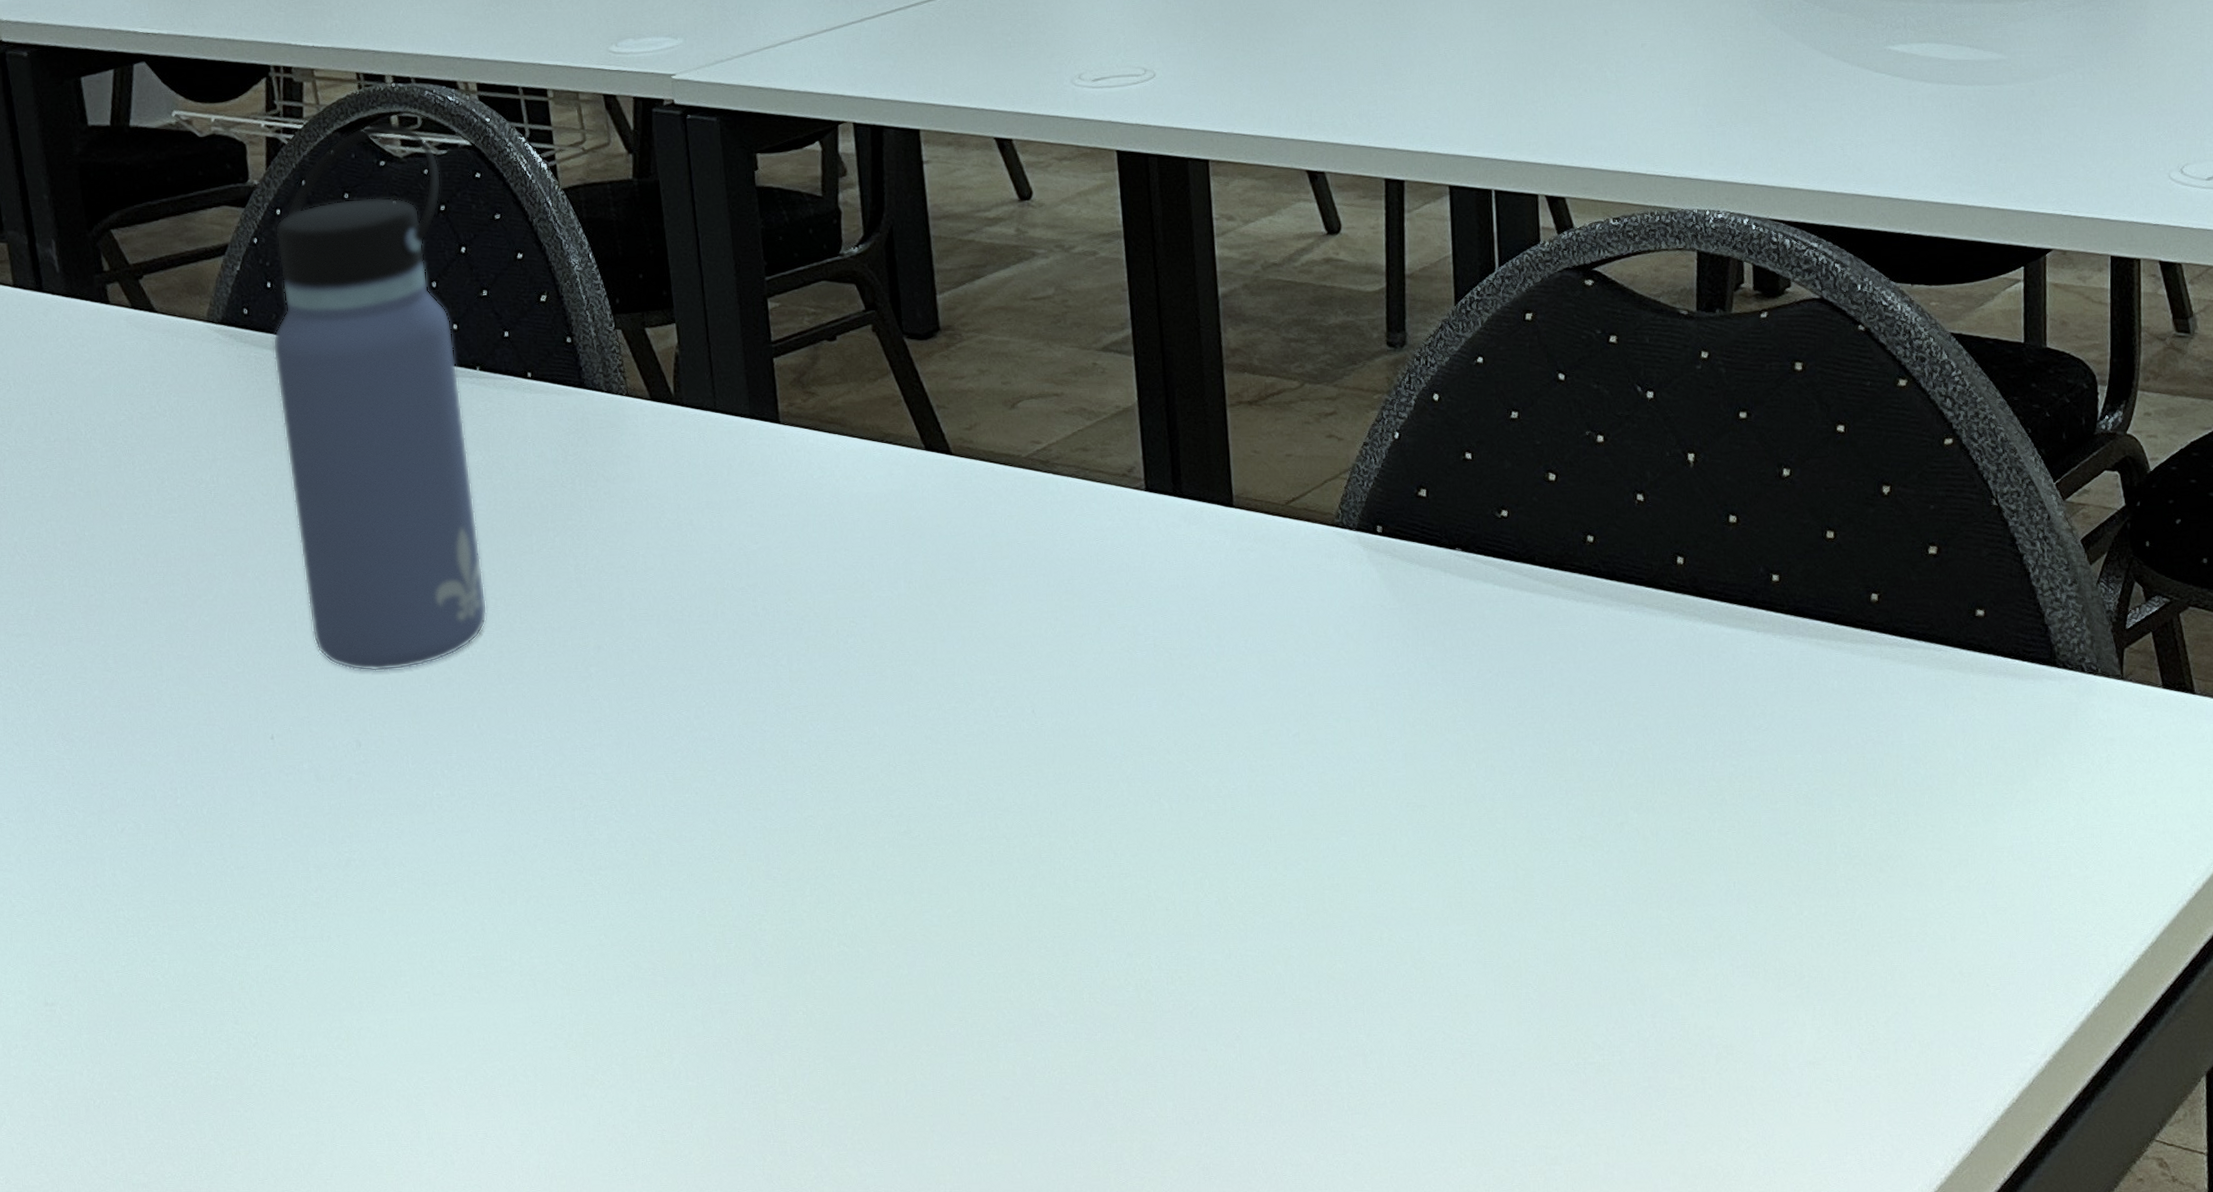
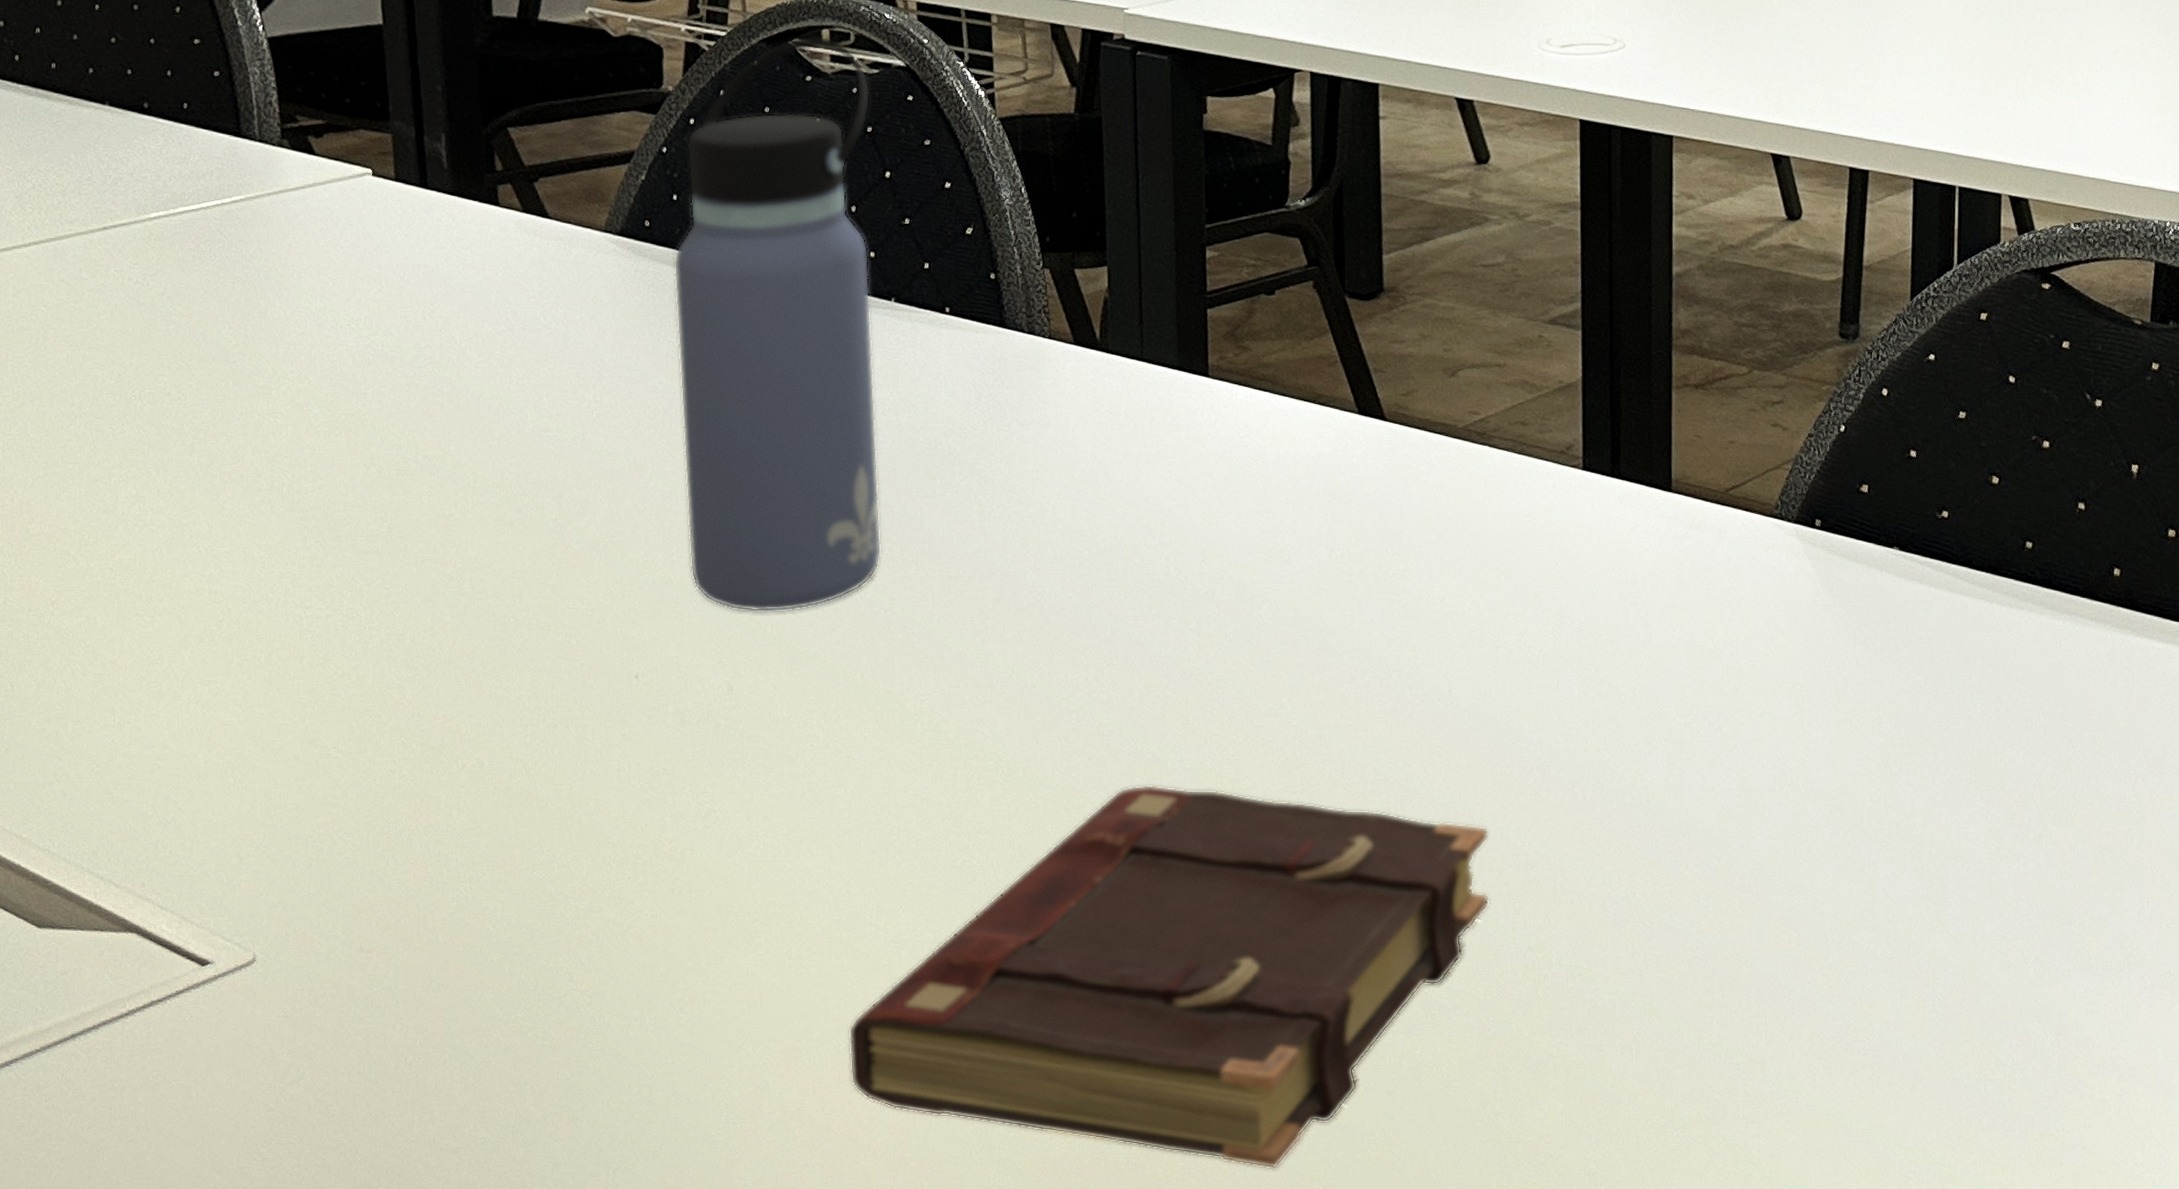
book: none [494,815,1088,1175] -> present [848,784,1490,1169]

